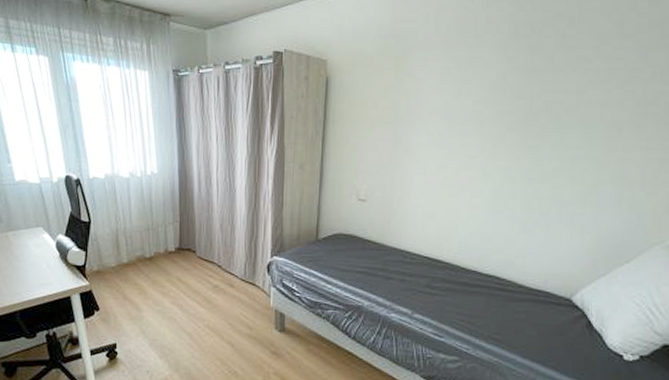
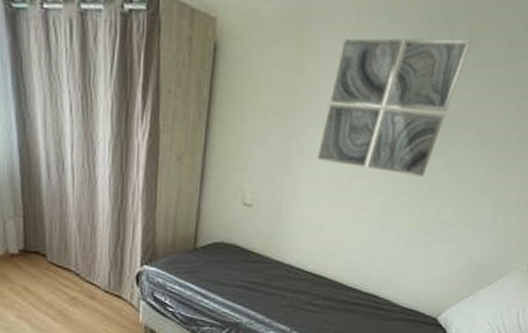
wall art: none [423,41,561,163] -> present [318,38,472,177]

